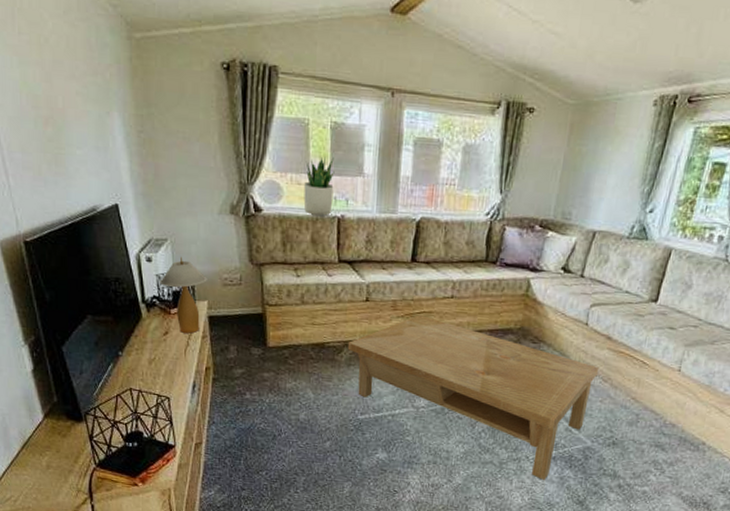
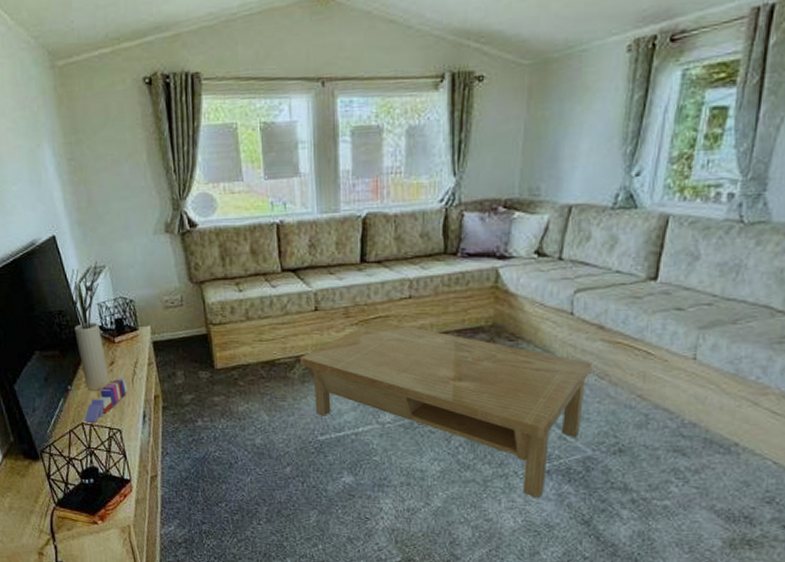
vase: none [120,233,164,359] -> present [60,261,110,391]
books: none [133,347,180,389] -> present [84,378,129,423]
table lamp: present [159,256,207,334] -> none [101,282,148,361]
planter: present [303,156,335,216] -> none [237,160,270,224]

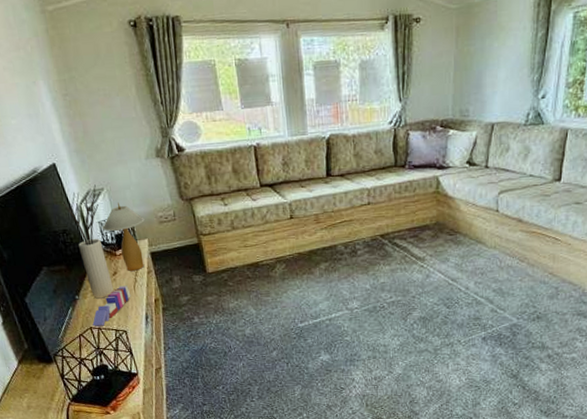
table lamp: none [101,282,148,361] -> present [101,202,145,271]
coffee table: present [299,321,593,498] -> none [279,224,515,360]

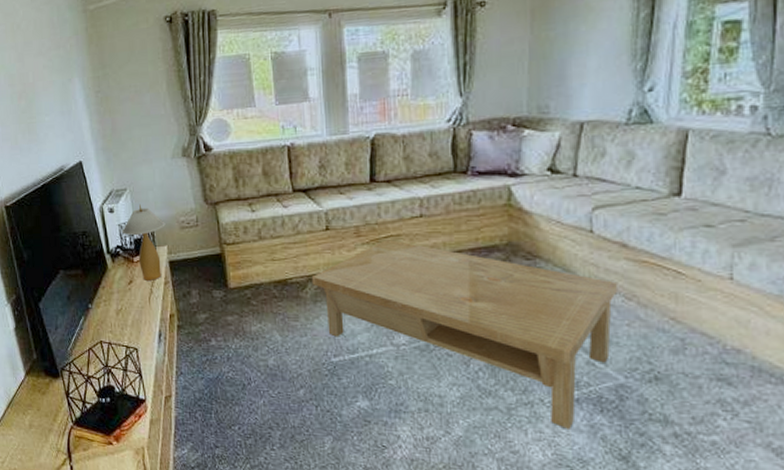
vase: present [63,184,114,299] -> none [85,184,128,309]
books: present [92,285,131,327] -> none [103,296,145,341]
coffee table: none [279,224,515,360] -> present [311,240,619,429]

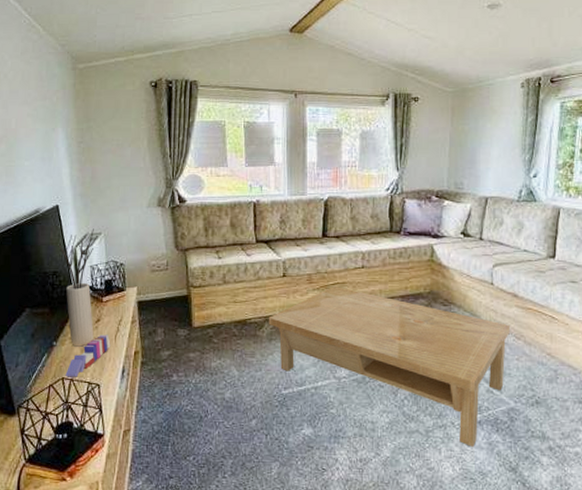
vase: none [85,184,128,309] -> present [58,228,99,347]
books: none [103,296,145,341] -> present [65,334,111,378]
table lamp: present [121,204,166,280] -> none [92,247,137,319]

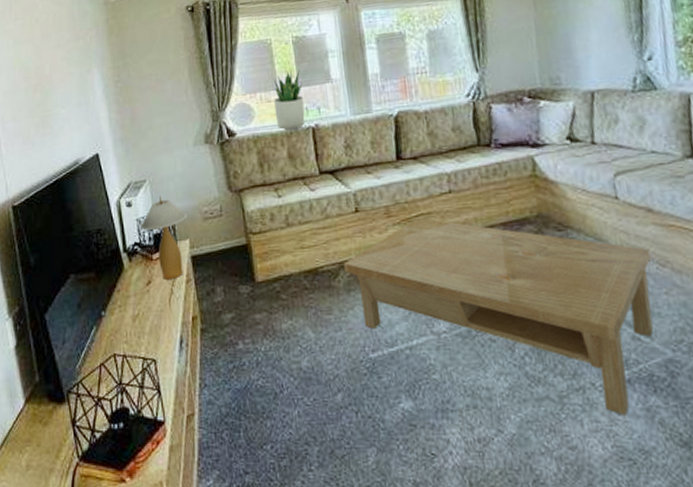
vase: present [58,228,99,347] -> none [101,176,146,316]
books: present [65,334,111,378] -> none [117,298,165,353]
table lamp: none [92,247,137,319] -> present [139,195,187,280]
planter: none [222,151,249,202] -> present [273,69,305,130]

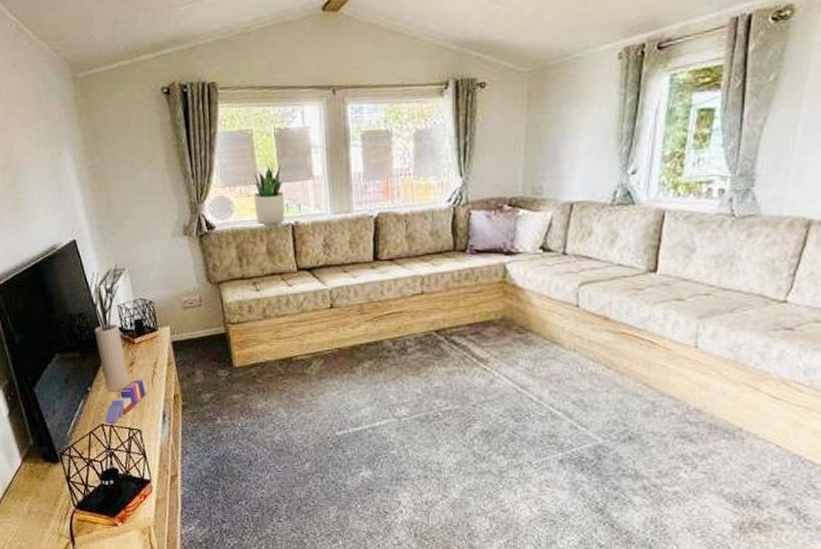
vase: none [101,176,146,316] -> present [81,264,130,392]
books: none [117,298,165,353] -> present [104,378,148,424]
table lamp: present [139,195,187,280] -> none [120,284,167,362]
coffee table: present [343,218,654,415] -> none [316,316,600,487]

